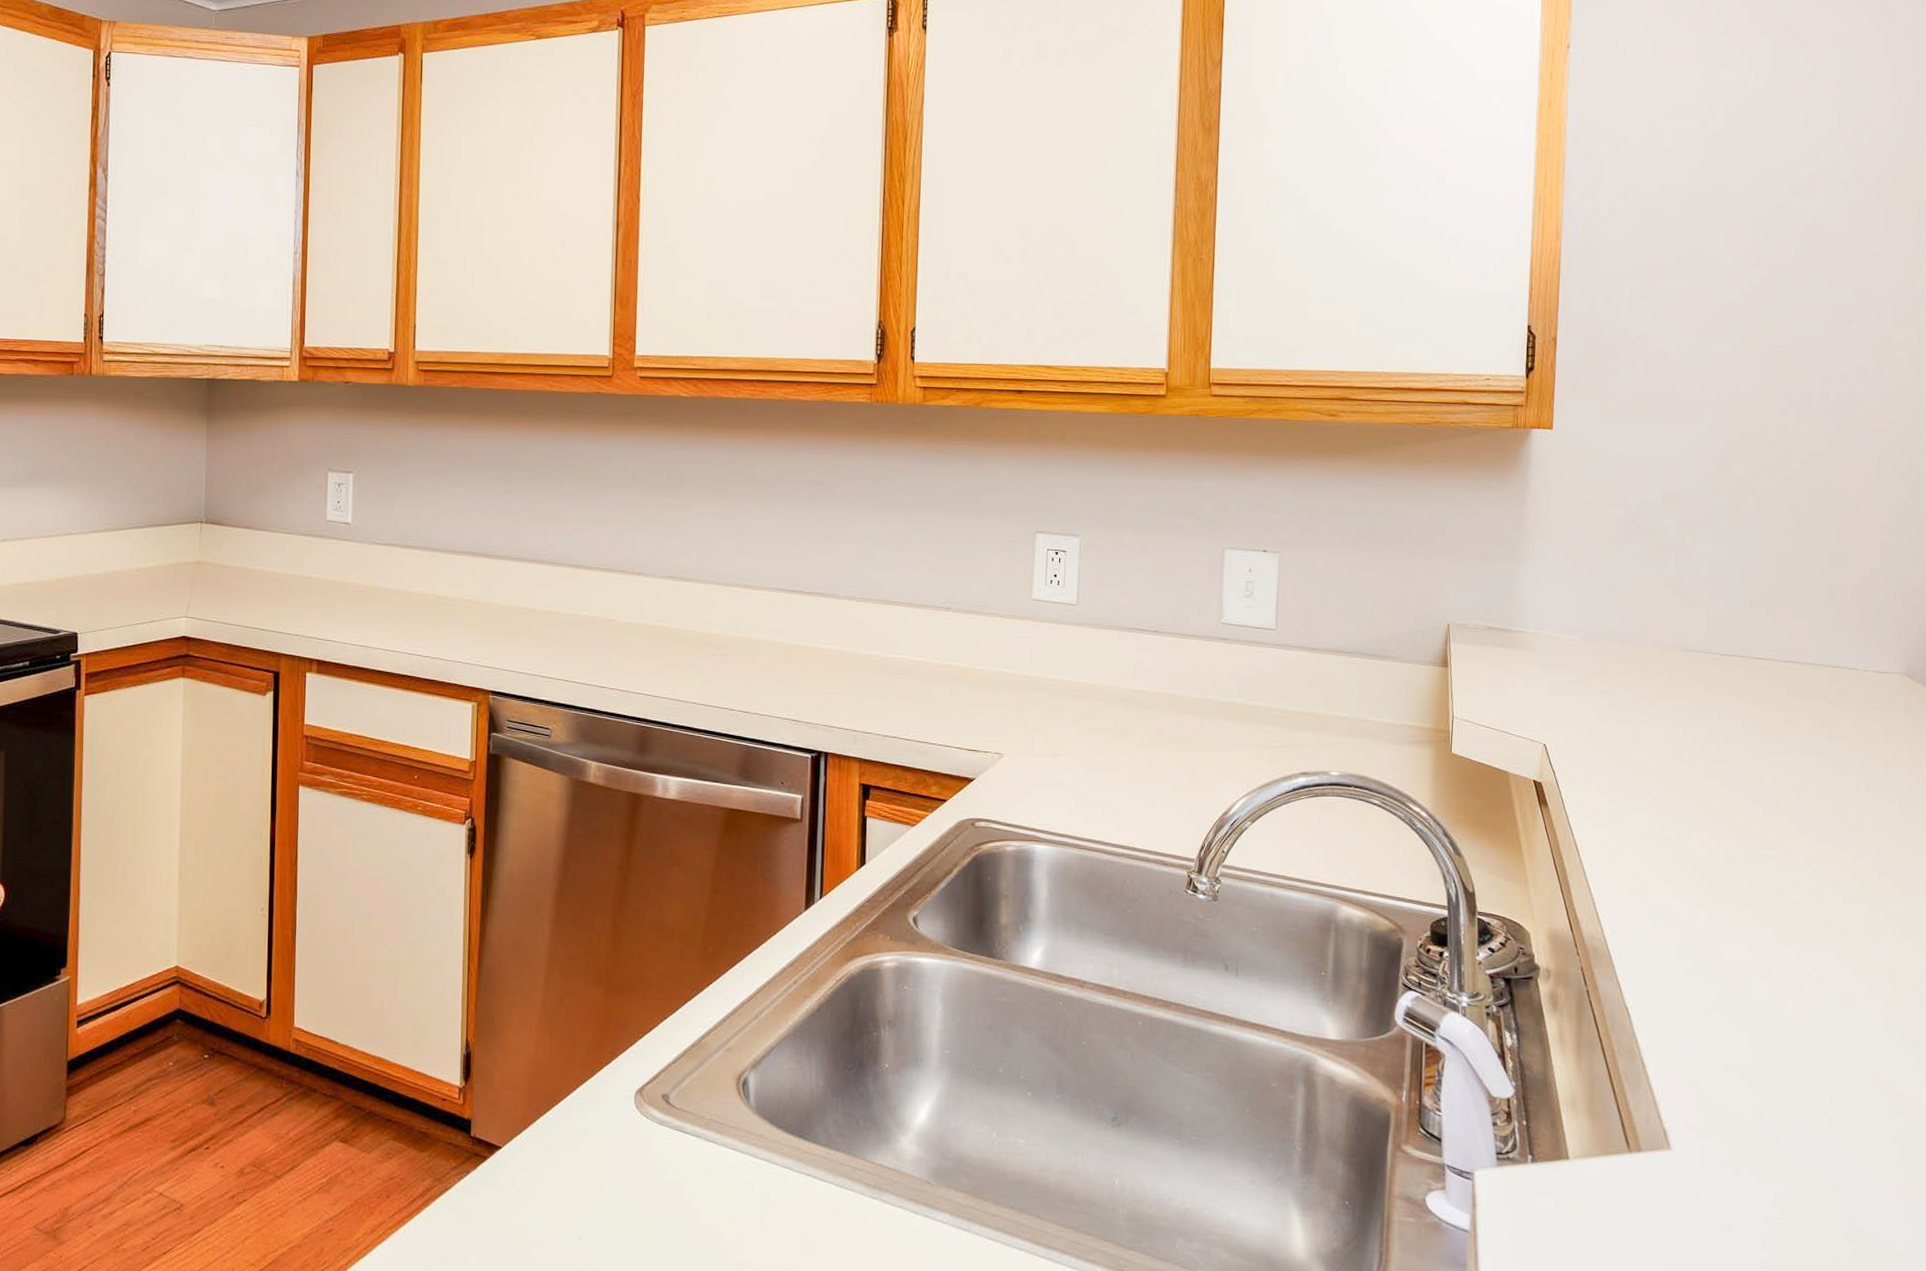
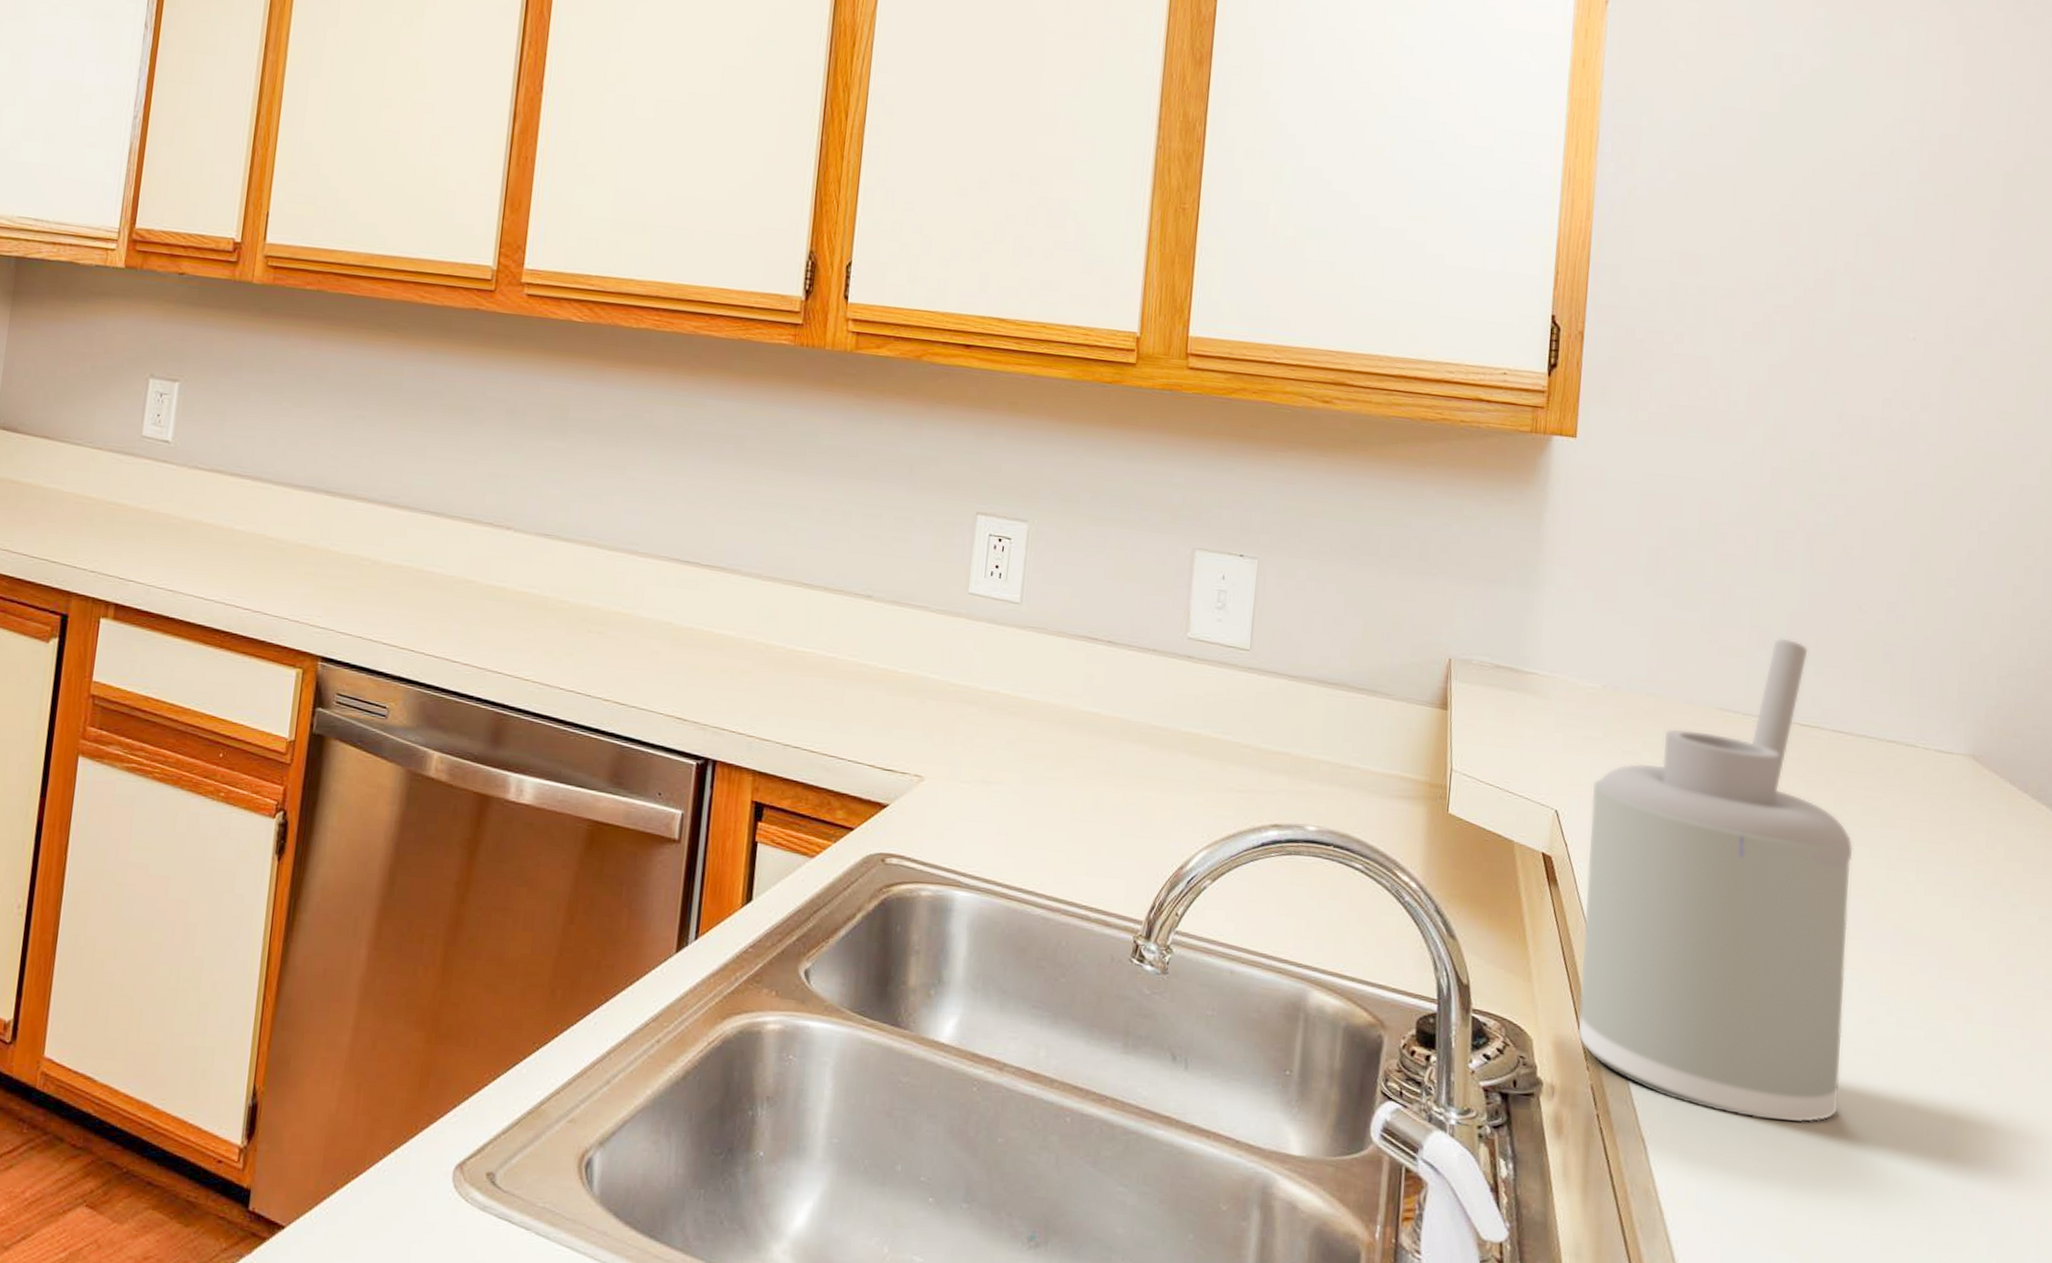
soap dispenser: none [1568,586,1803,987] -> present [1577,638,1853,1123]

